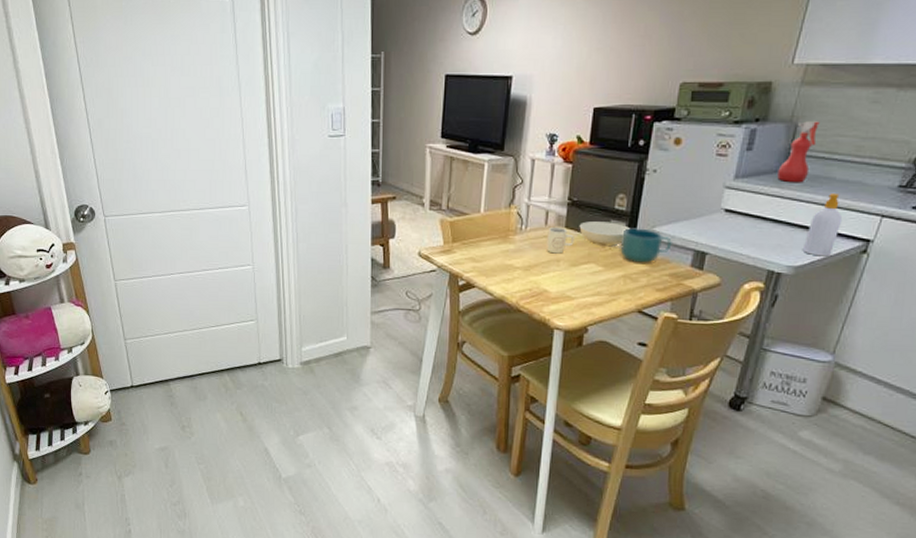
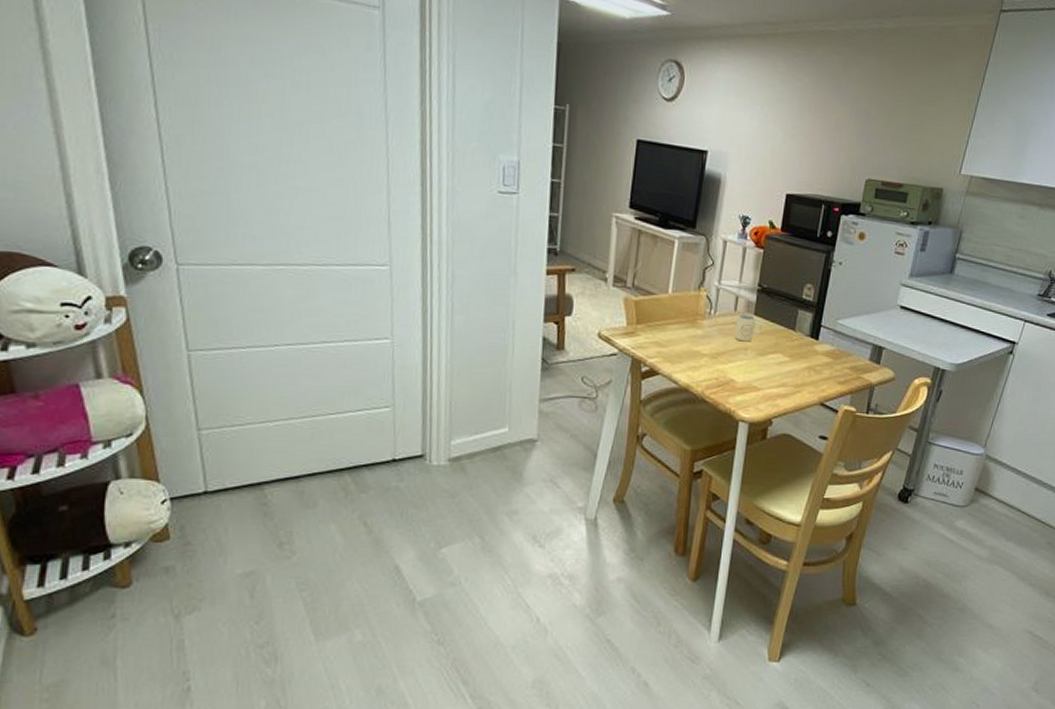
bowl: present [579,221,630,247] -> none [768,310,816,337]
cup: present [620,228,672,263] -> none [806,319,854,355]
spray bottle: present [777,121,820,183] -> none [945,228,980,286]
soap bottle: present [802,194,843,257] -> none [963,298,995,356]

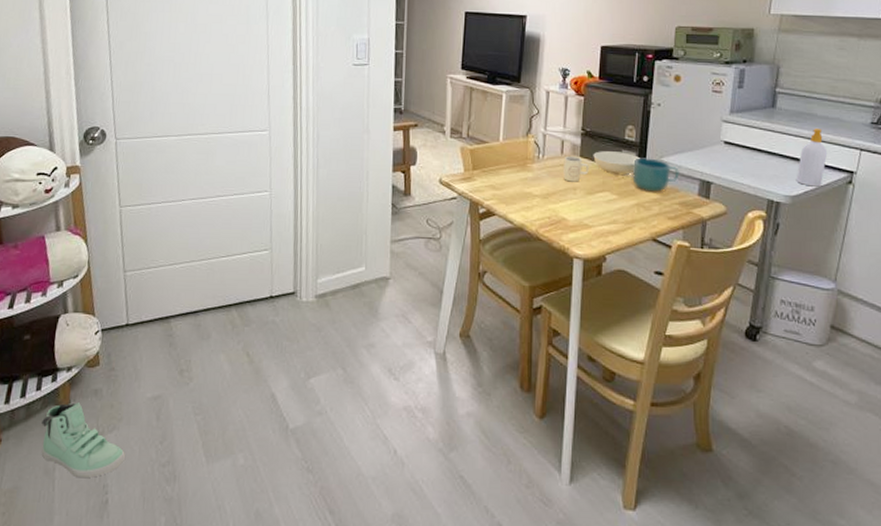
sneaker: none [93,582,212,666] -> present [41,402,126,479]
bowl: none [768,310,816,337] -> present [593,151,640,176]
cup: none [806,319,854,355] -> present [632,158,679,192]
soap bottle: none [963,298,995,356] -> present [796,129,828,187]

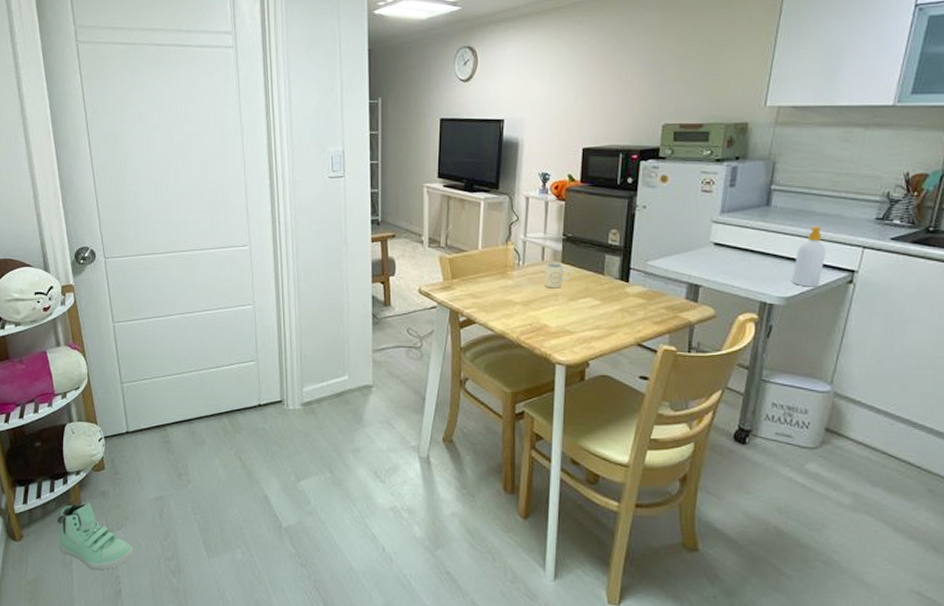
bowl: present [593,151,640,176] -> none [575,256,624,281]
cup: present [632,158,679,192] -> none [616,262,666,296]

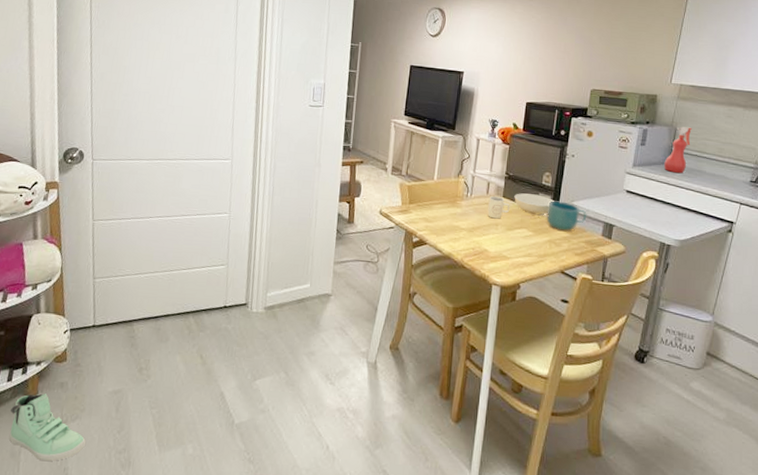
bowl: none [575,256,624,281] -> present [514,193,554,216]
cup: none [616,262,666,296] -> present [546,201,587,231]
spray bottle: none [761,159,796,217] -> present [664,126,692,174]
soap bottle: present [791,227,827,287] -> none [685,184,713,234]

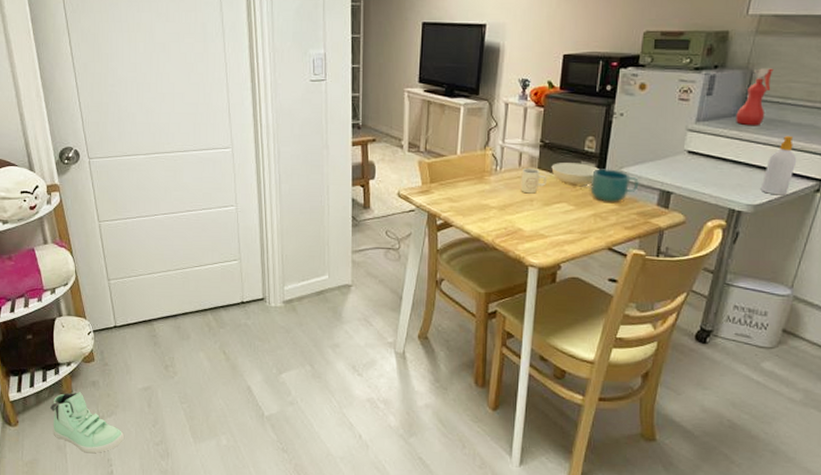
soap bottle: none [685,184,713,234] -> present [760,136,797,195]

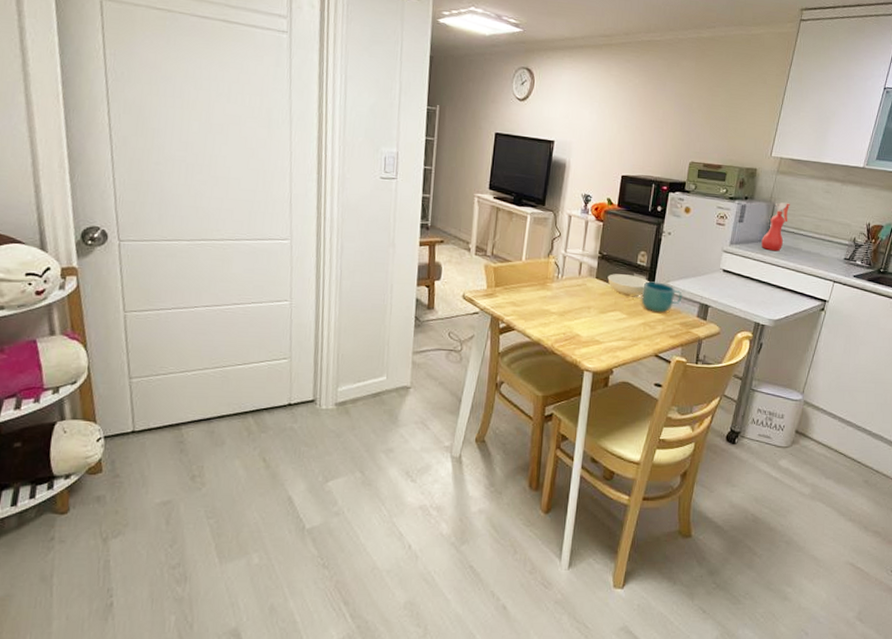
sneaker: present [50,392,125,454] -> none [36,509,133,583]
mug: present [519,167,547,194] -> none [579,277,603,302]
soap bottle: present [760,136,797,195] -> none [779,262,807,313]

